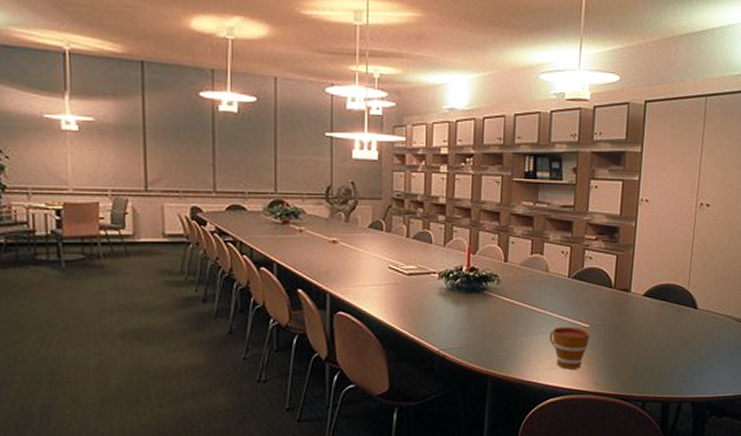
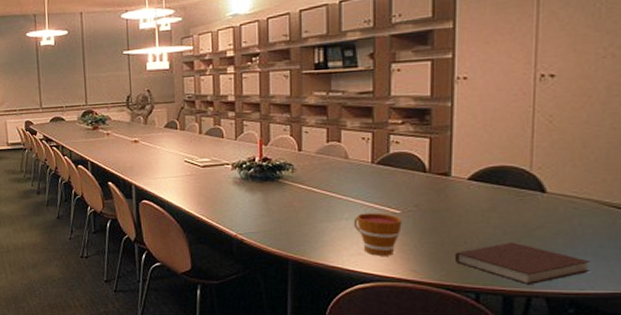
notebook: none [629,353,723,392] -> present [455,242,591,285]

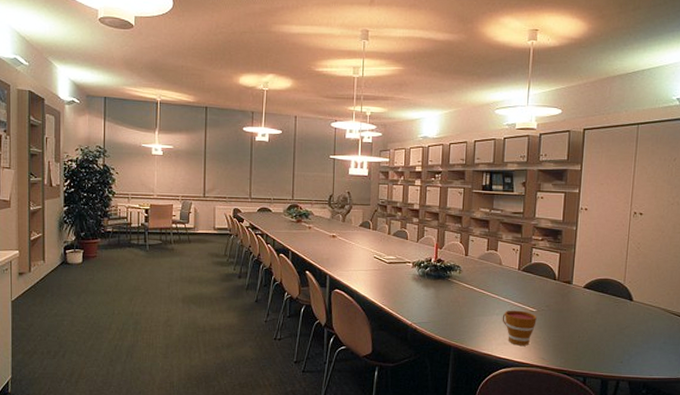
notebook: present [455,242,591,285] -> none [571,337,658,372]

